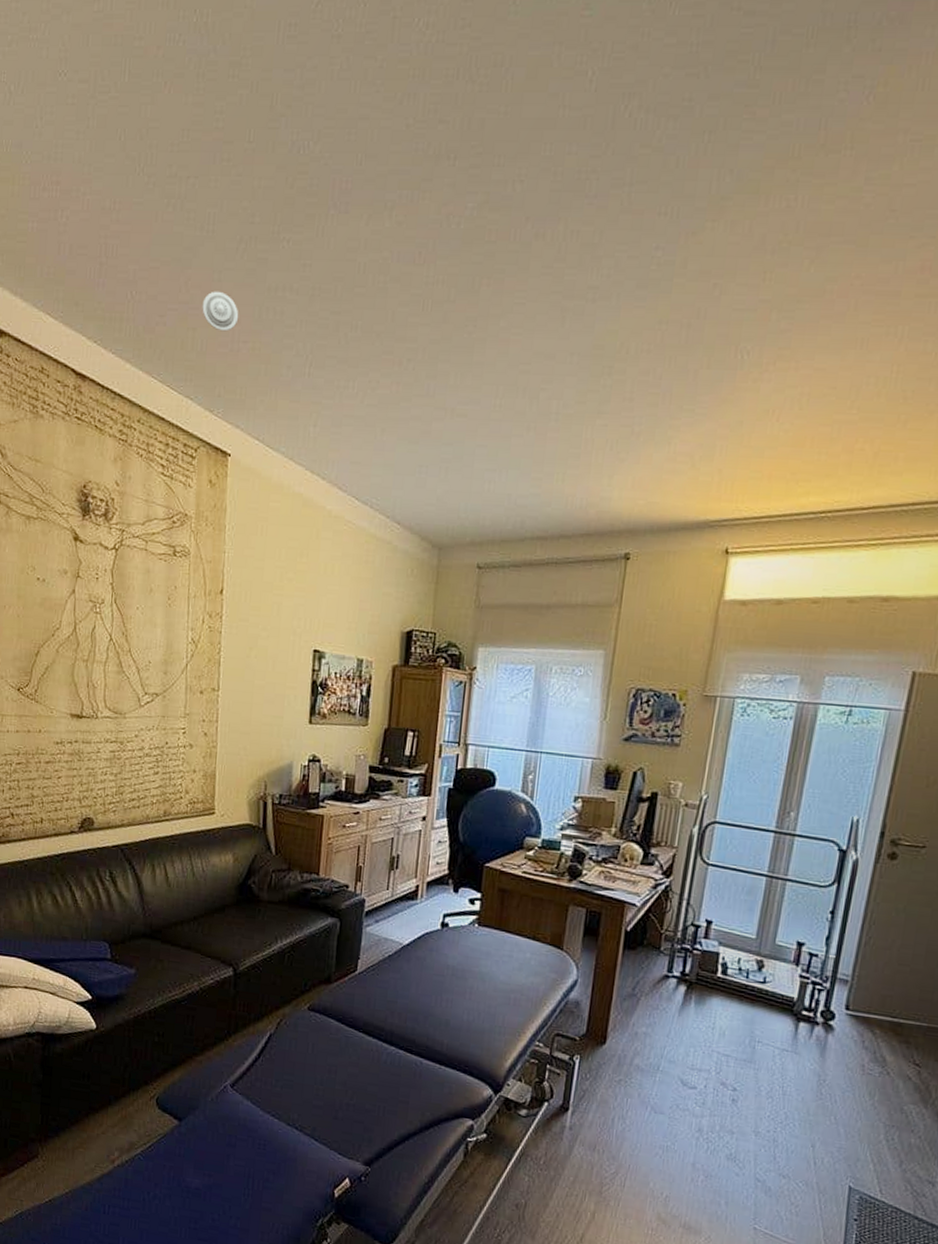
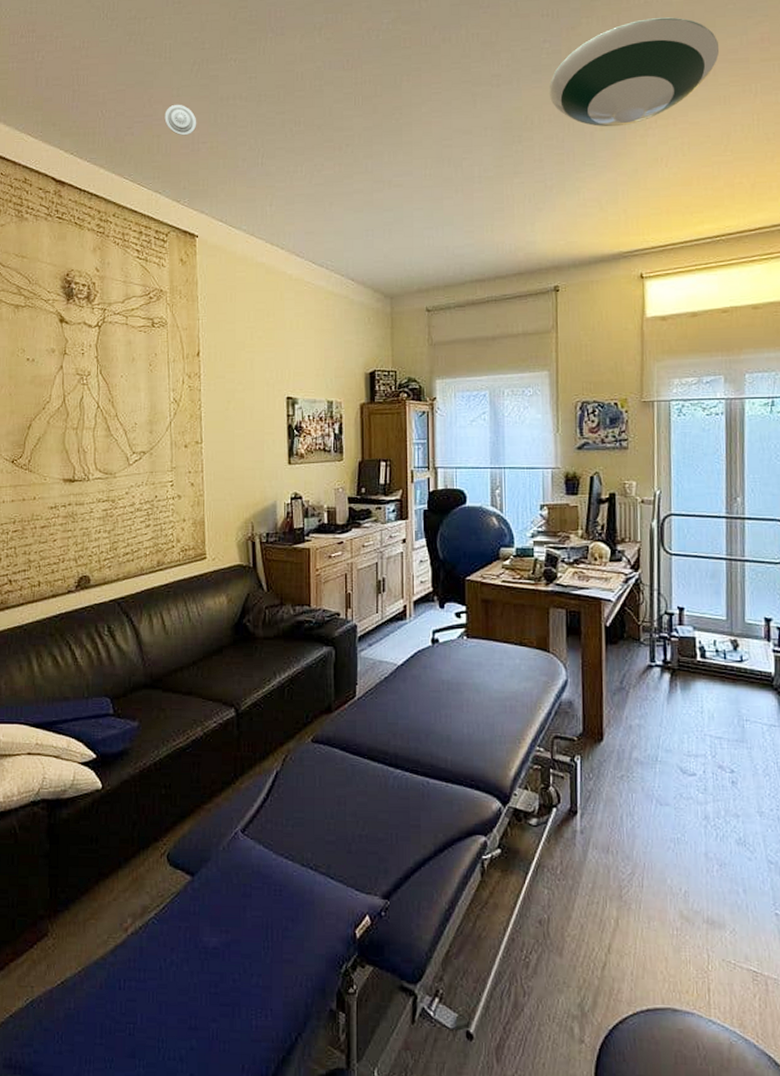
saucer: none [652,229,868,366] -> present [549,17,720,127]

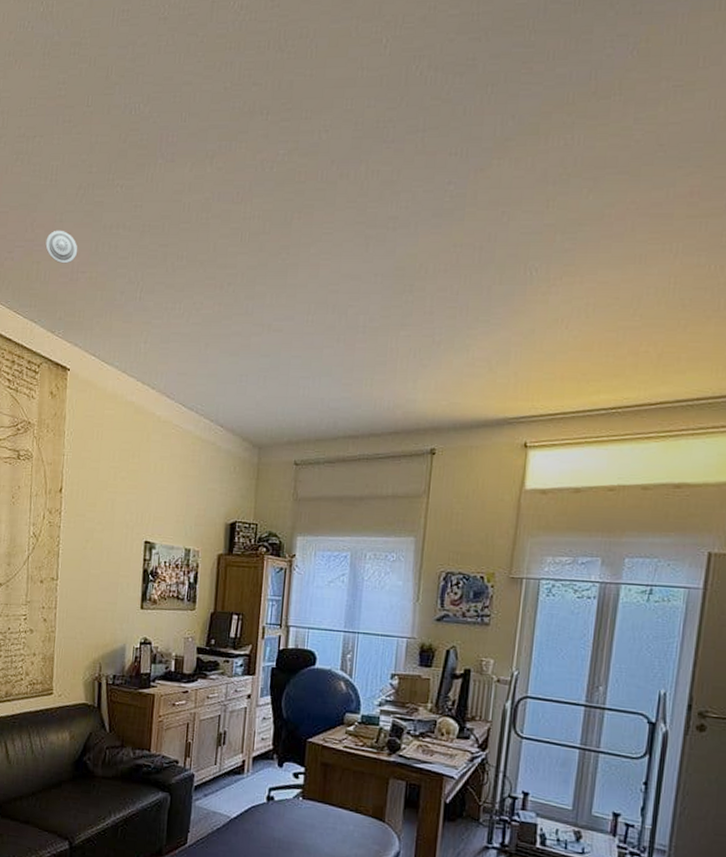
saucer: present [549,17,720,127] -> none [448,163,642,282]

